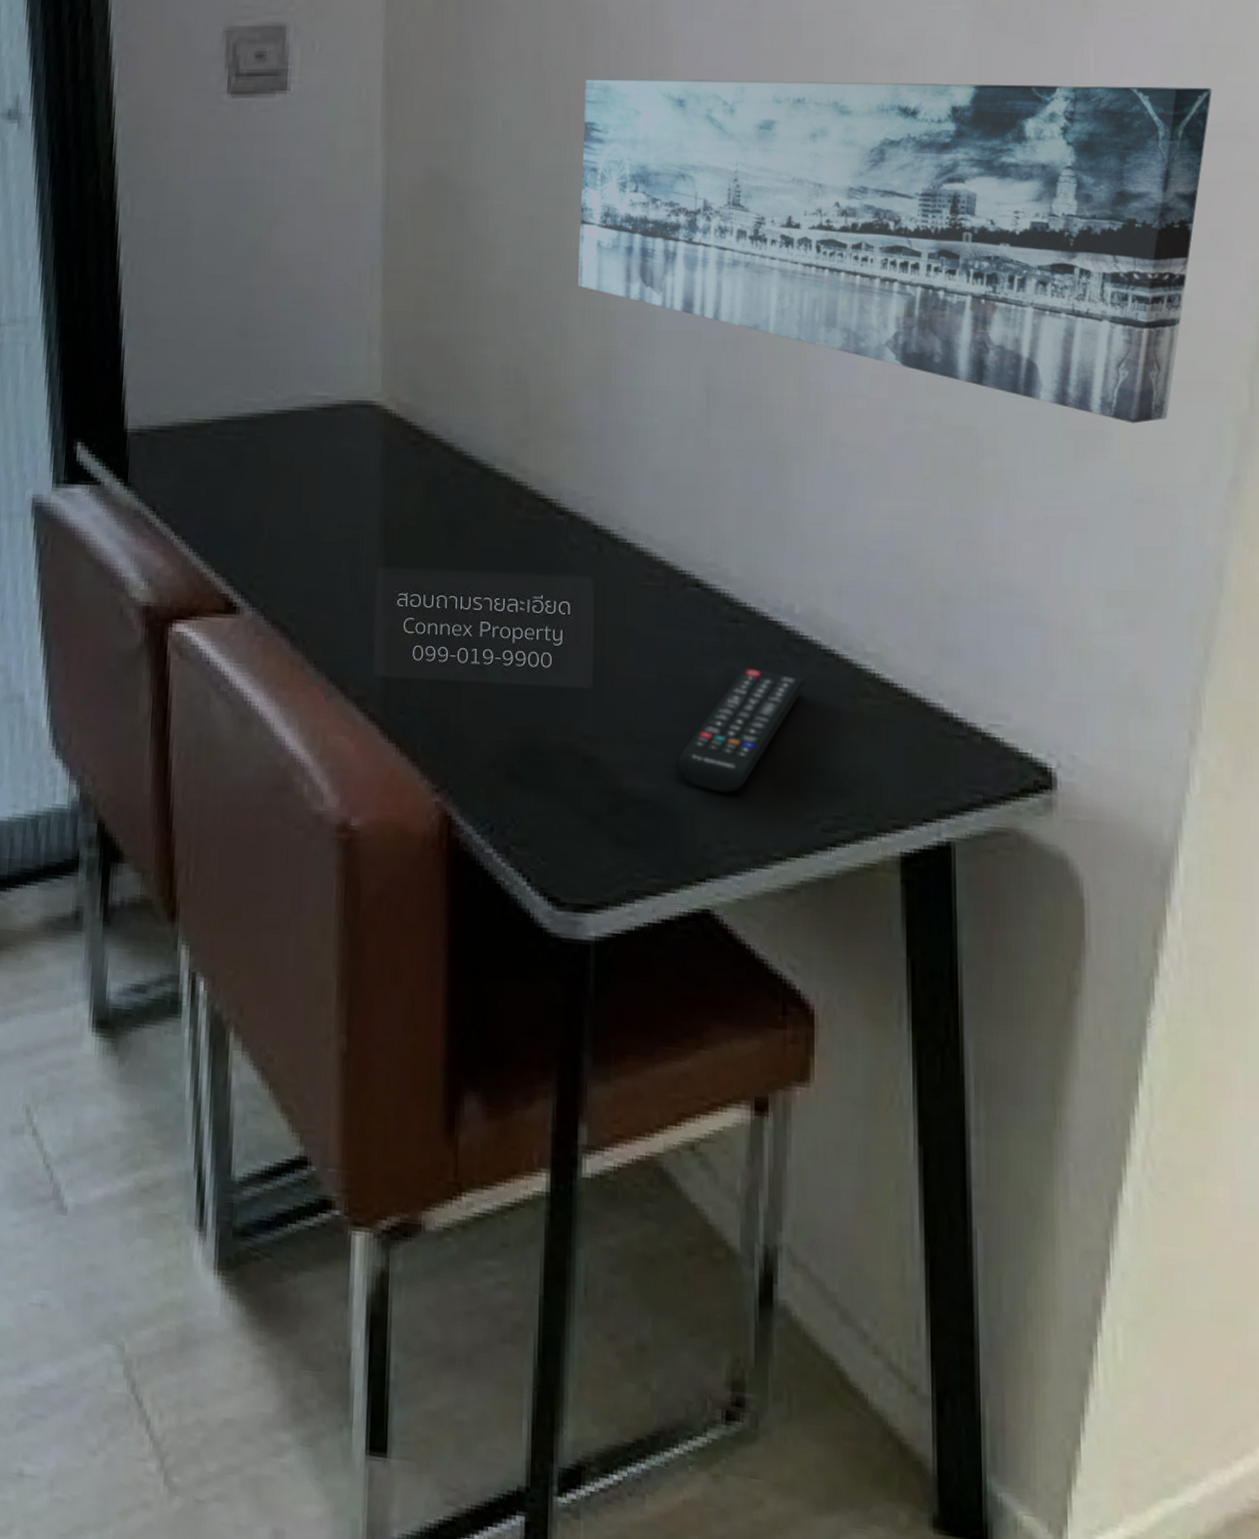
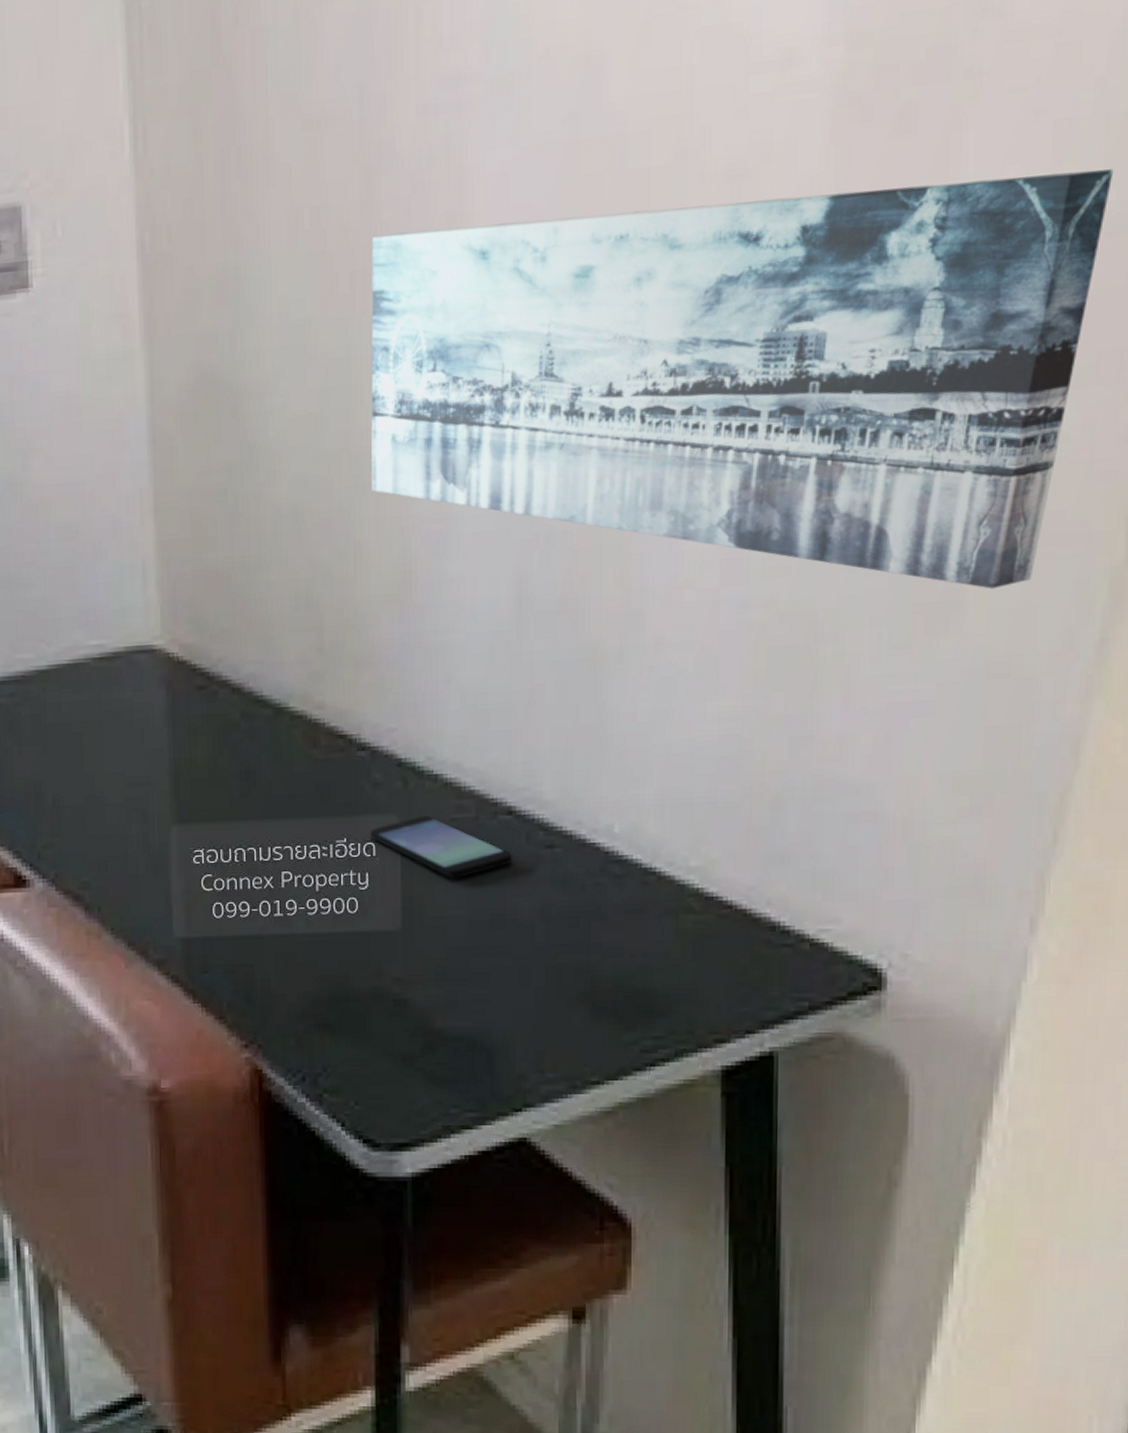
smartphone: none [564,581,700,643] -> present [369,816,513,878]
remote control: present [676,667,806,793] -> none [490,894,626,1023]

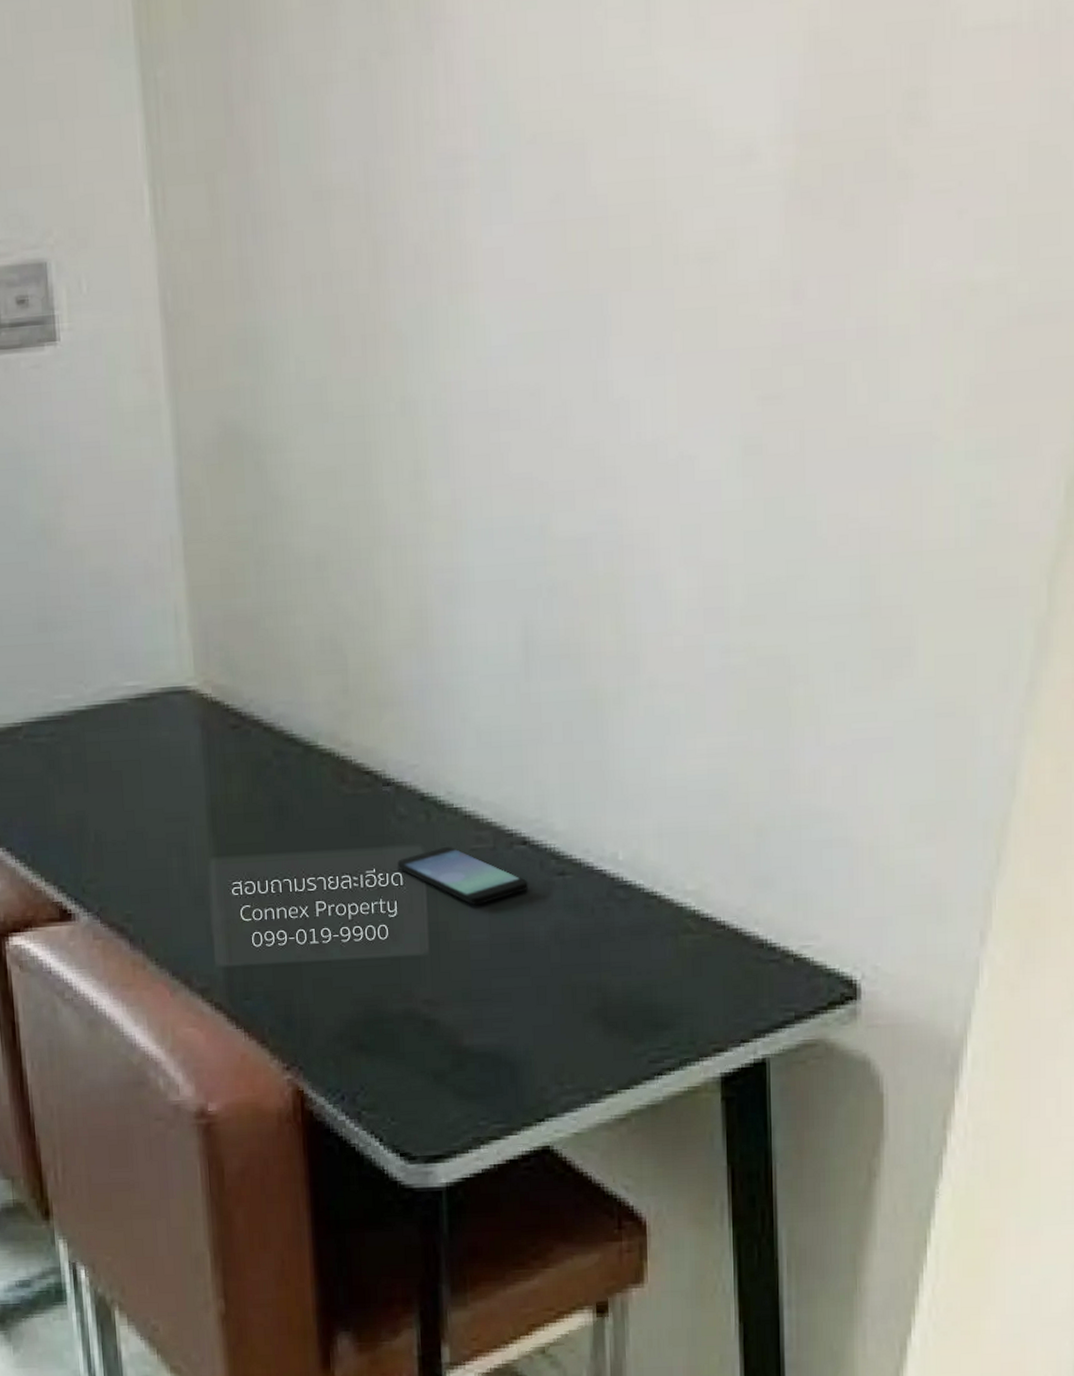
wall art: present [371,169,1114,589] -> none [380,264,1026,637]

